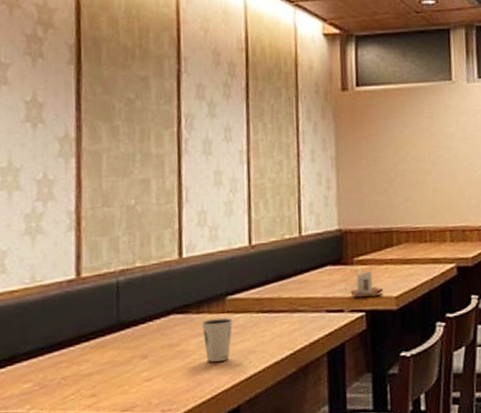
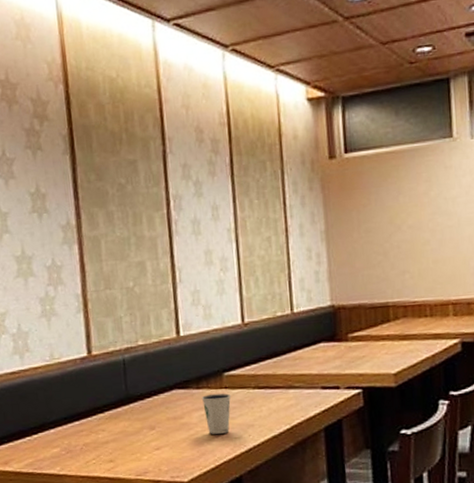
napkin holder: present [351,267,383,298] -> none [346,343,381,375]

